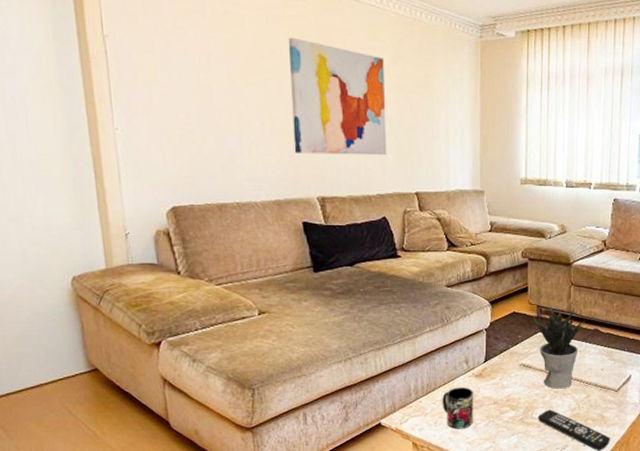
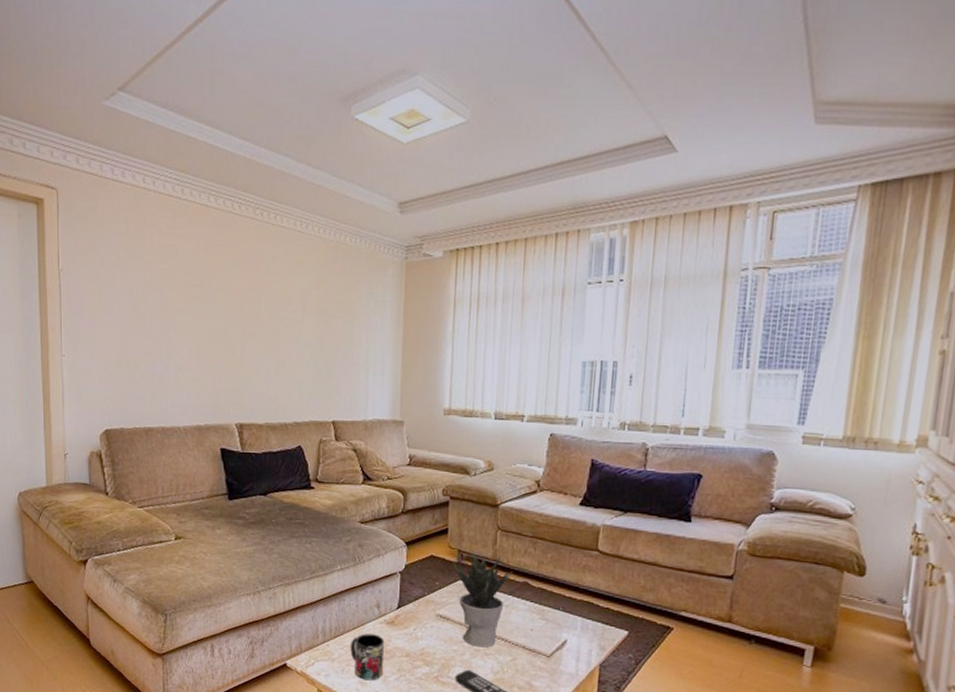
wall art: present [287,37,387,156] -> none [216,265,307,383]

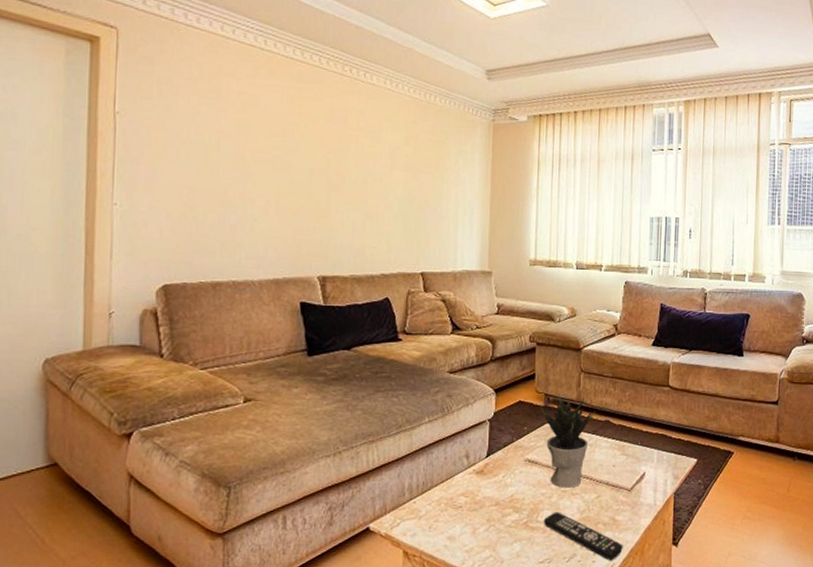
mug: present [350,633,385,681] -> none [438,486,474,535]

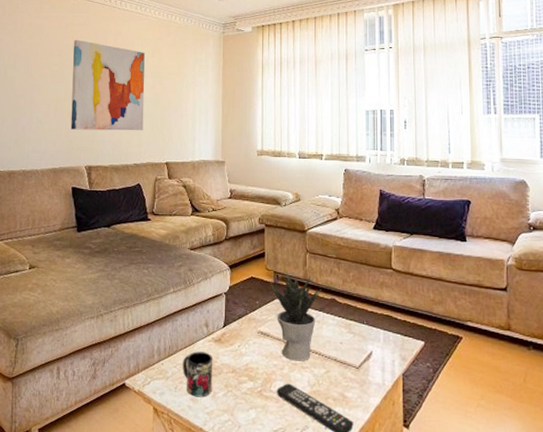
wall art: none [298,117,396,235] -> present [70,39,145,131]
mug: none [438,486,474,535] -> present [183,351,213,397]

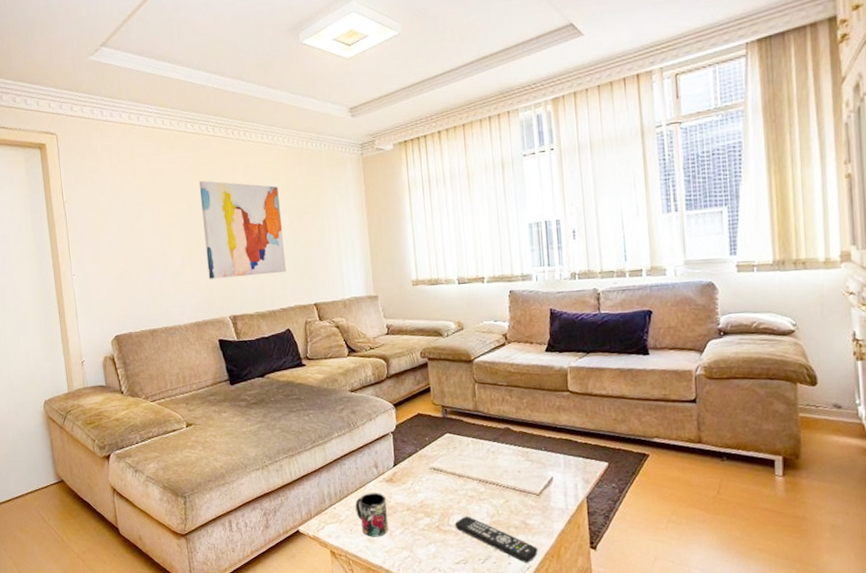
potted plant: present [270,272,322,361] -> none [438,405,495,494]

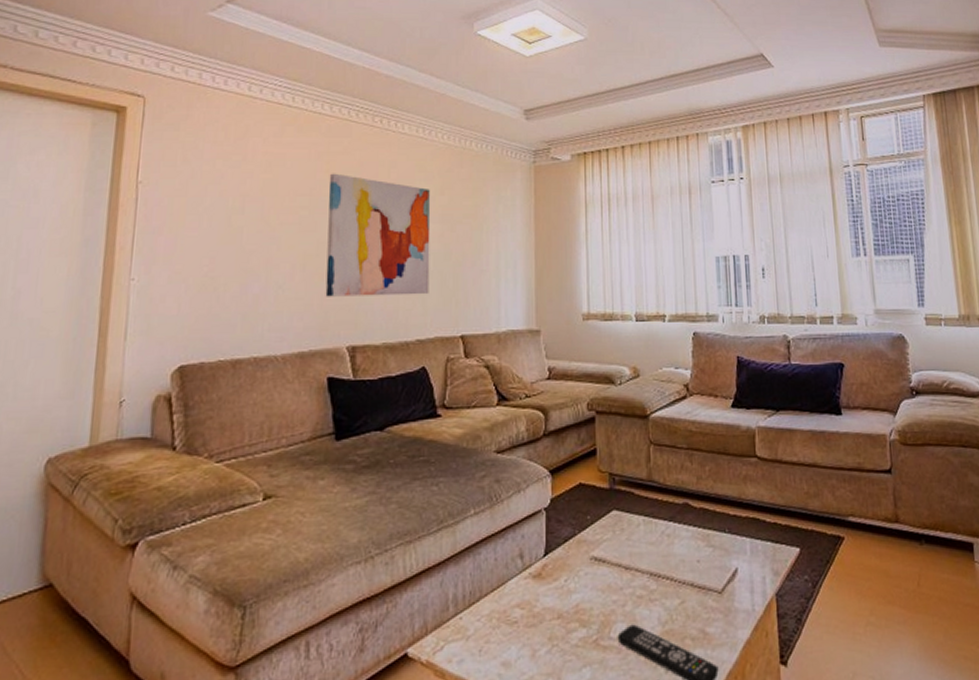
mug: present [355,493,389,537] -> none [489,594,532,660]

